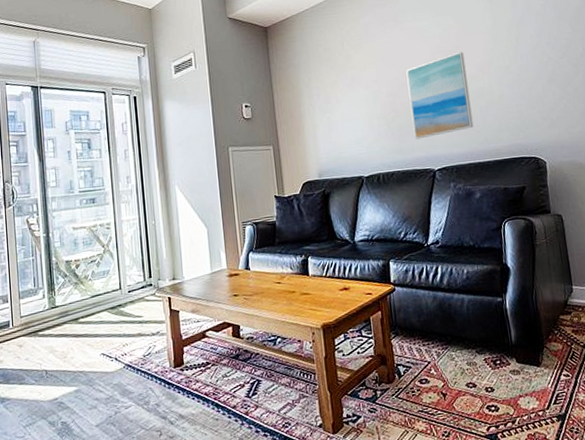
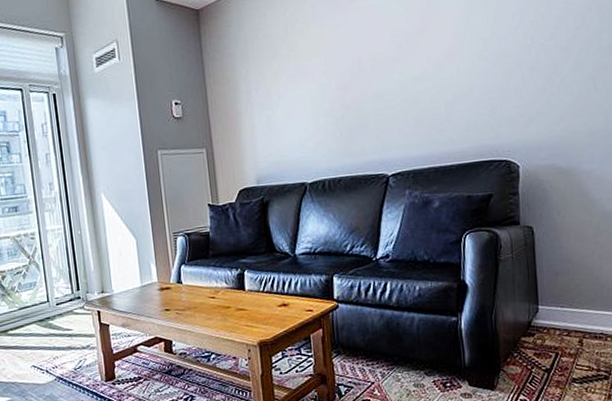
wall art: present [406,51,474,140] -> none [359,34,436,140]

